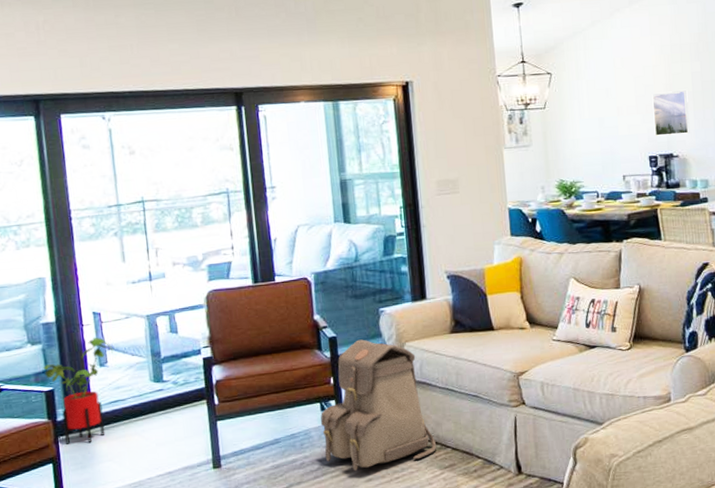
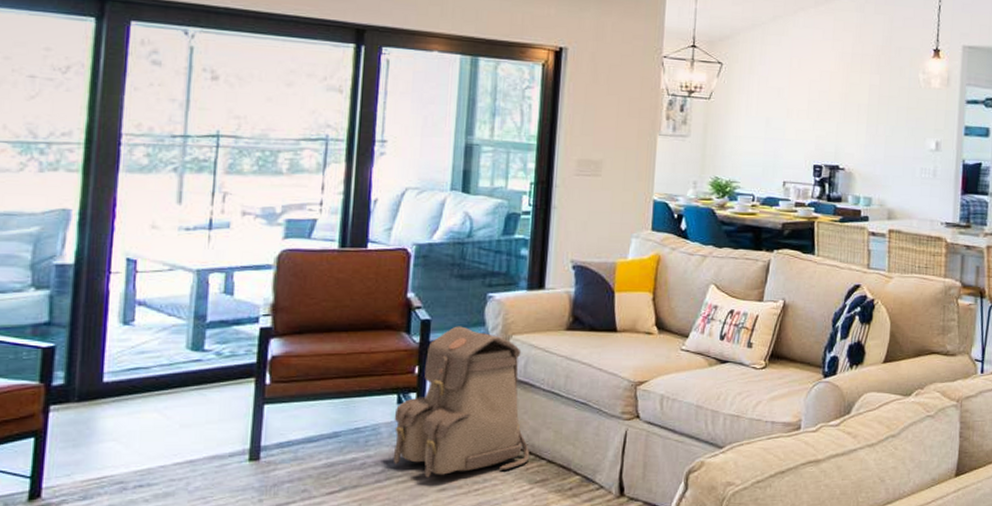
house plant: present [43,337,114,444] -> none [46,288,145,416]
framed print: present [652,89,690,137] -> none [823,100,863,147]

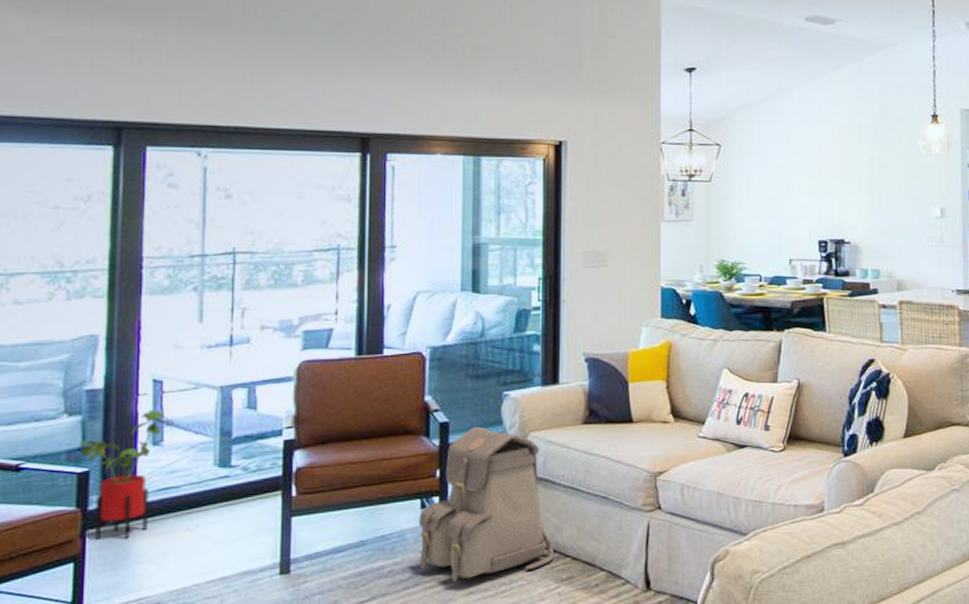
house plant: none [46,288,145,416] -> present [79,409,173,540]

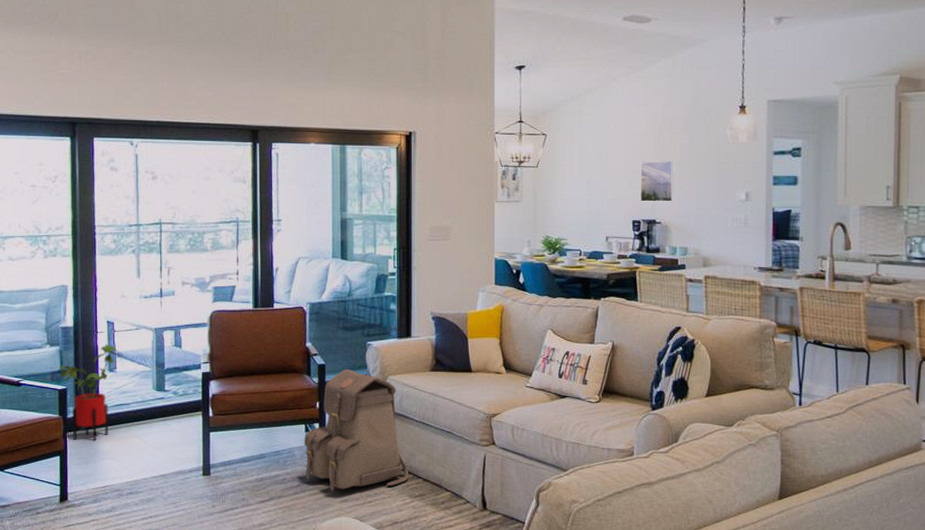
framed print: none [826,173,864,221] -> present [640,159,675,203]

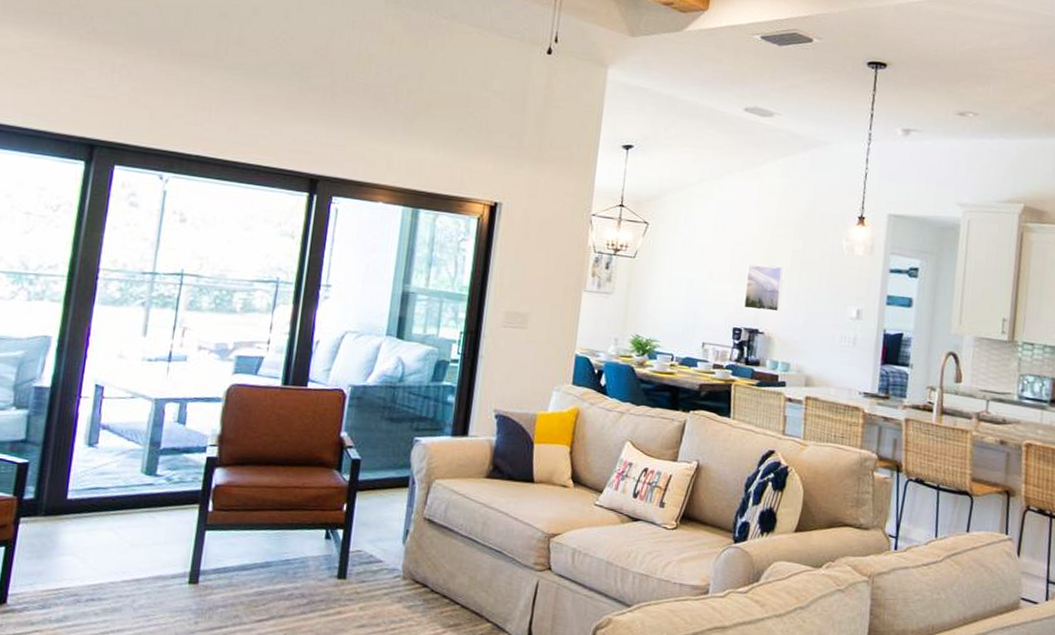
house plant: present [59,344,123,440] -> none [22,412,108,530]
backpack: present [305,369,408,491] -> none [318,467,445,613]

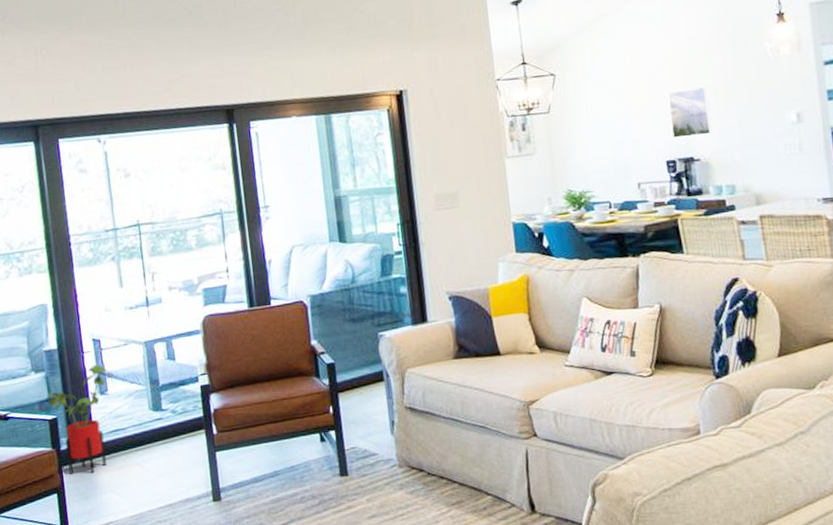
house plant: none [22,412,108,530] -> present [46,364,113,474]

